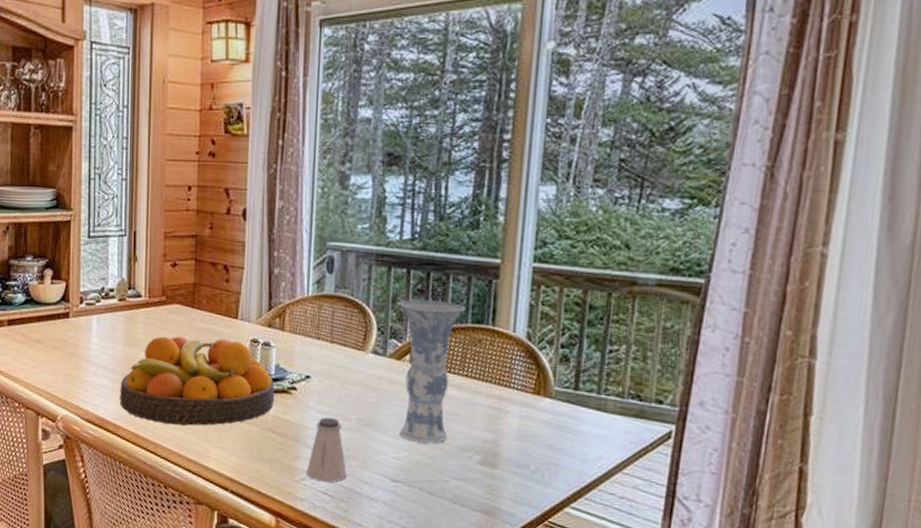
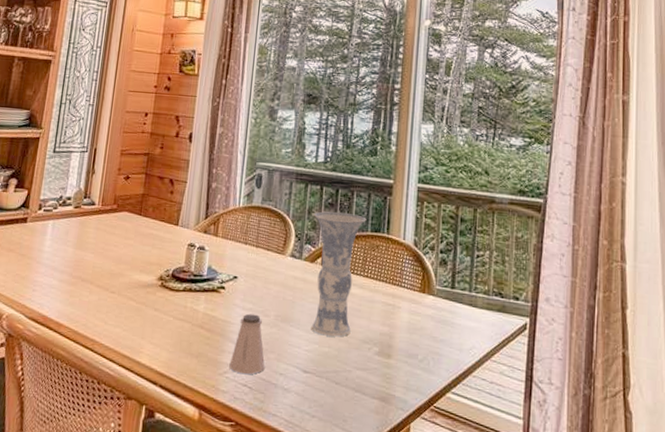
fruit bowl: present [120,336,275,426] -> none [64,240,206,324]

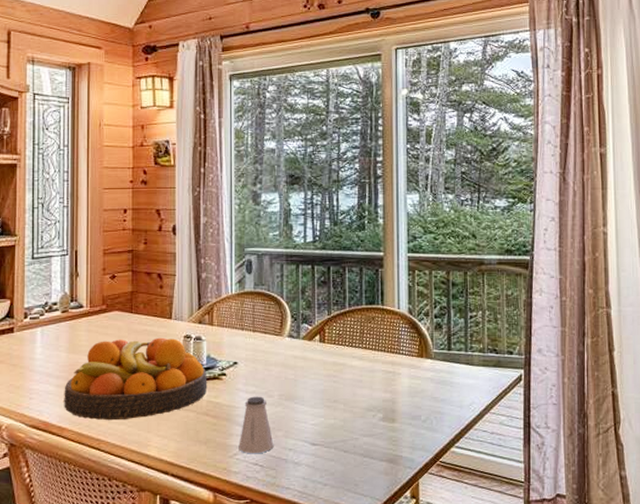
fruit bowl: none [64,240,206,324] -> present [64,337,208,421]
vase: present [311,211,367,337] -> none [308,289,360,409]

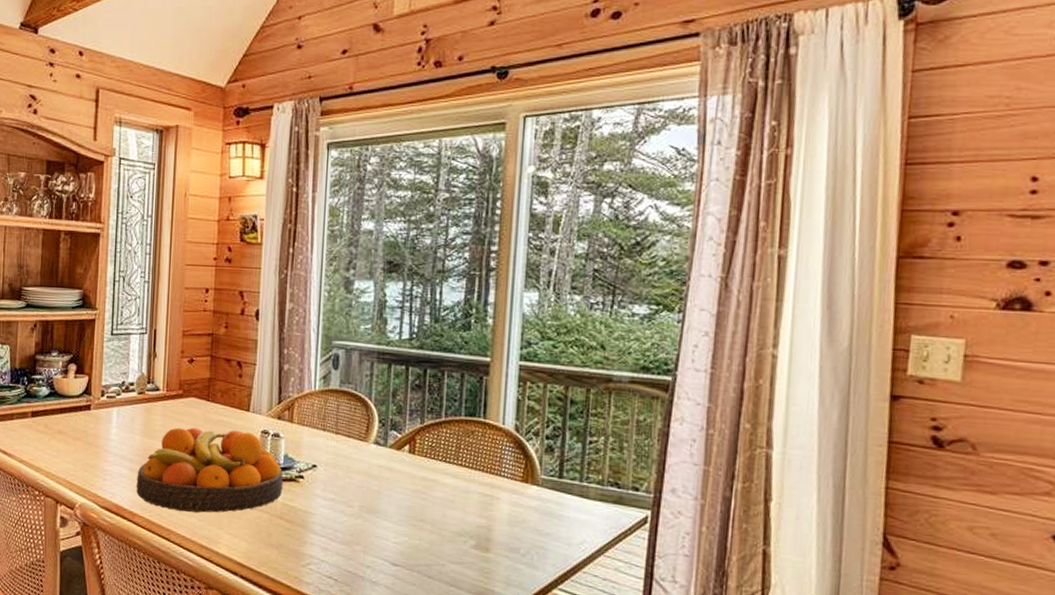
saltshaker: present [238,396,274,454] -> none [312,504,351,567]

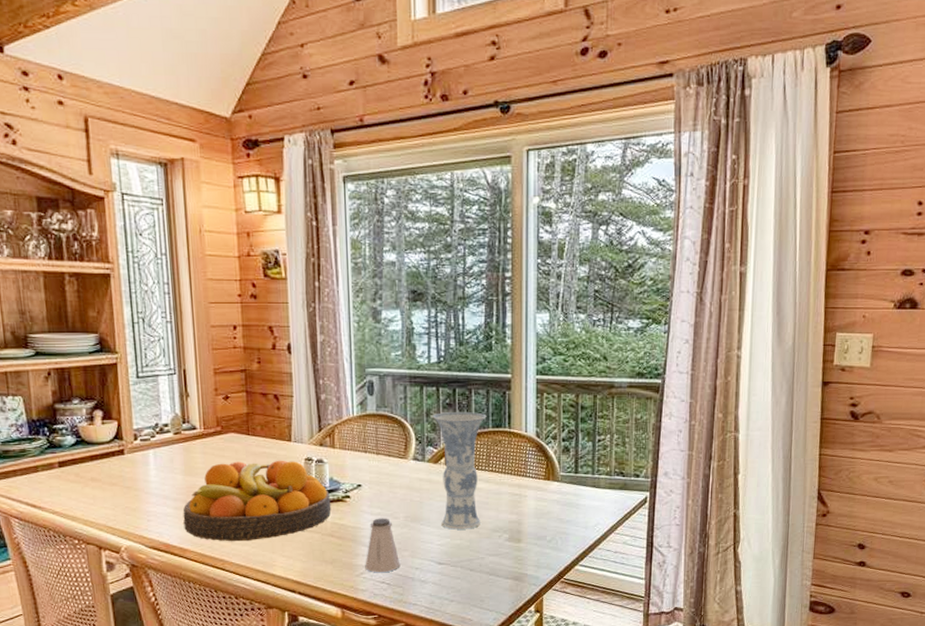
saltshaker: none [312,504,351,567] -> present [365,518,401,573]
vase: none [399,394,460,529] -> present [433,412,487,530]

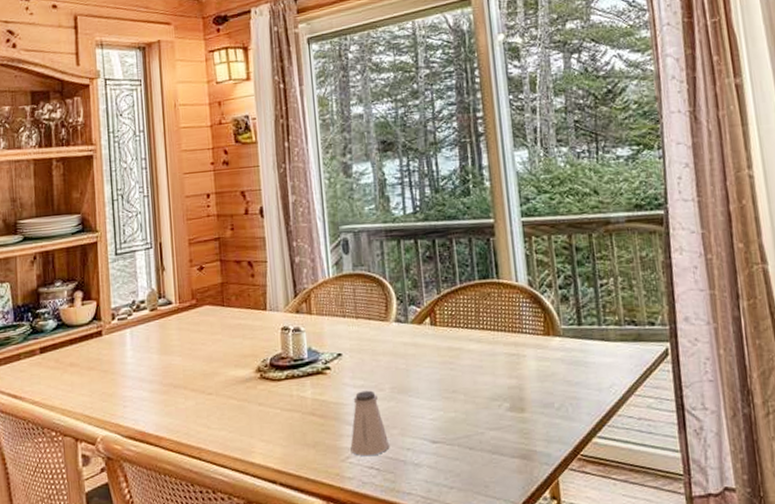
fruit bowl: present [183,460,331,542] -> none [158,331,311,427]
vase: present [433,412,487,530] -> none [413,263,476,400]

